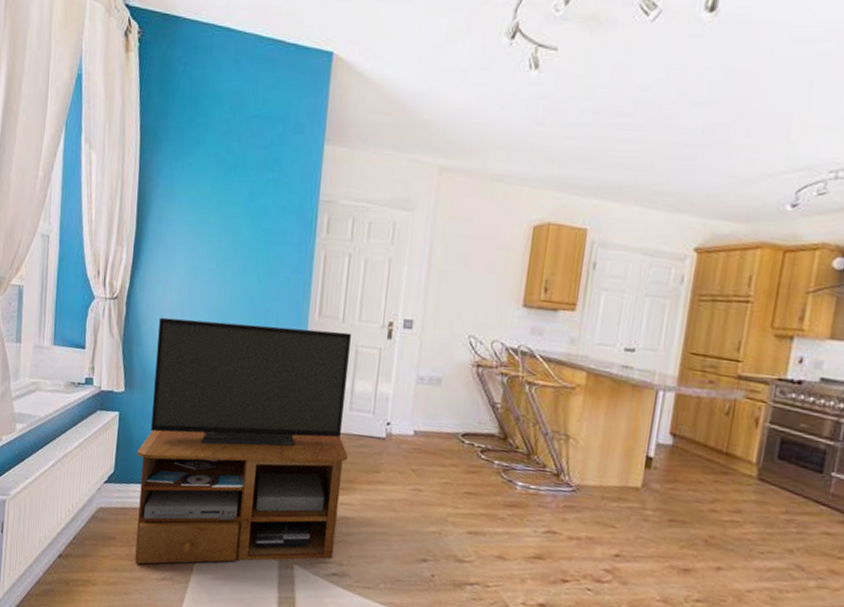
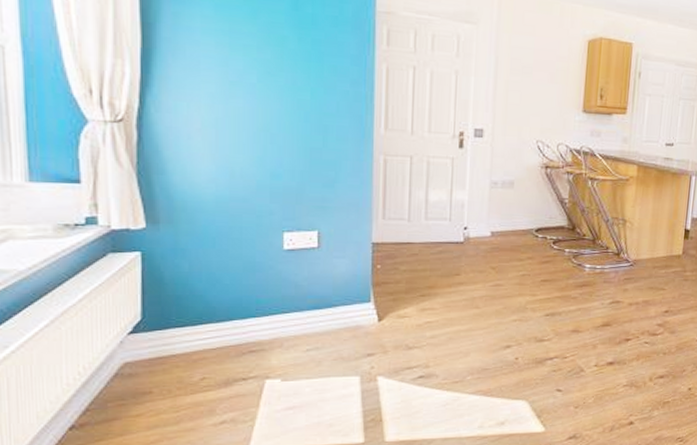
tv stand: present [135,317,351,564] -> none [171,140,427,414]

